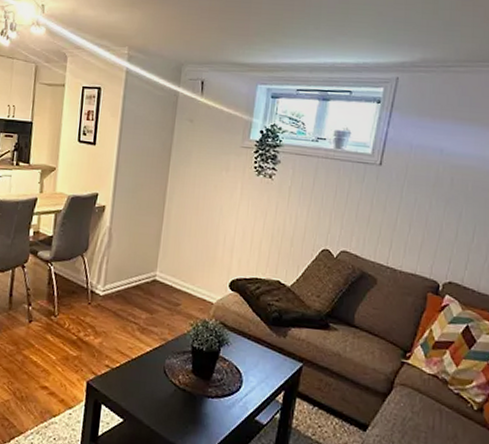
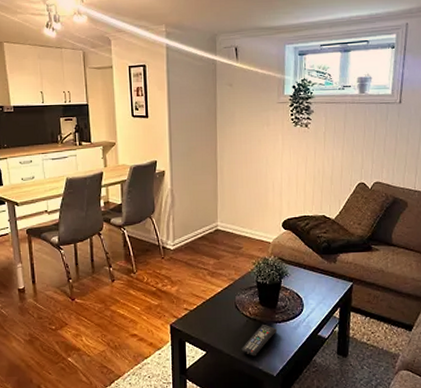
remote control: none [164,397,209,434] -> present [241,325,278,356]

